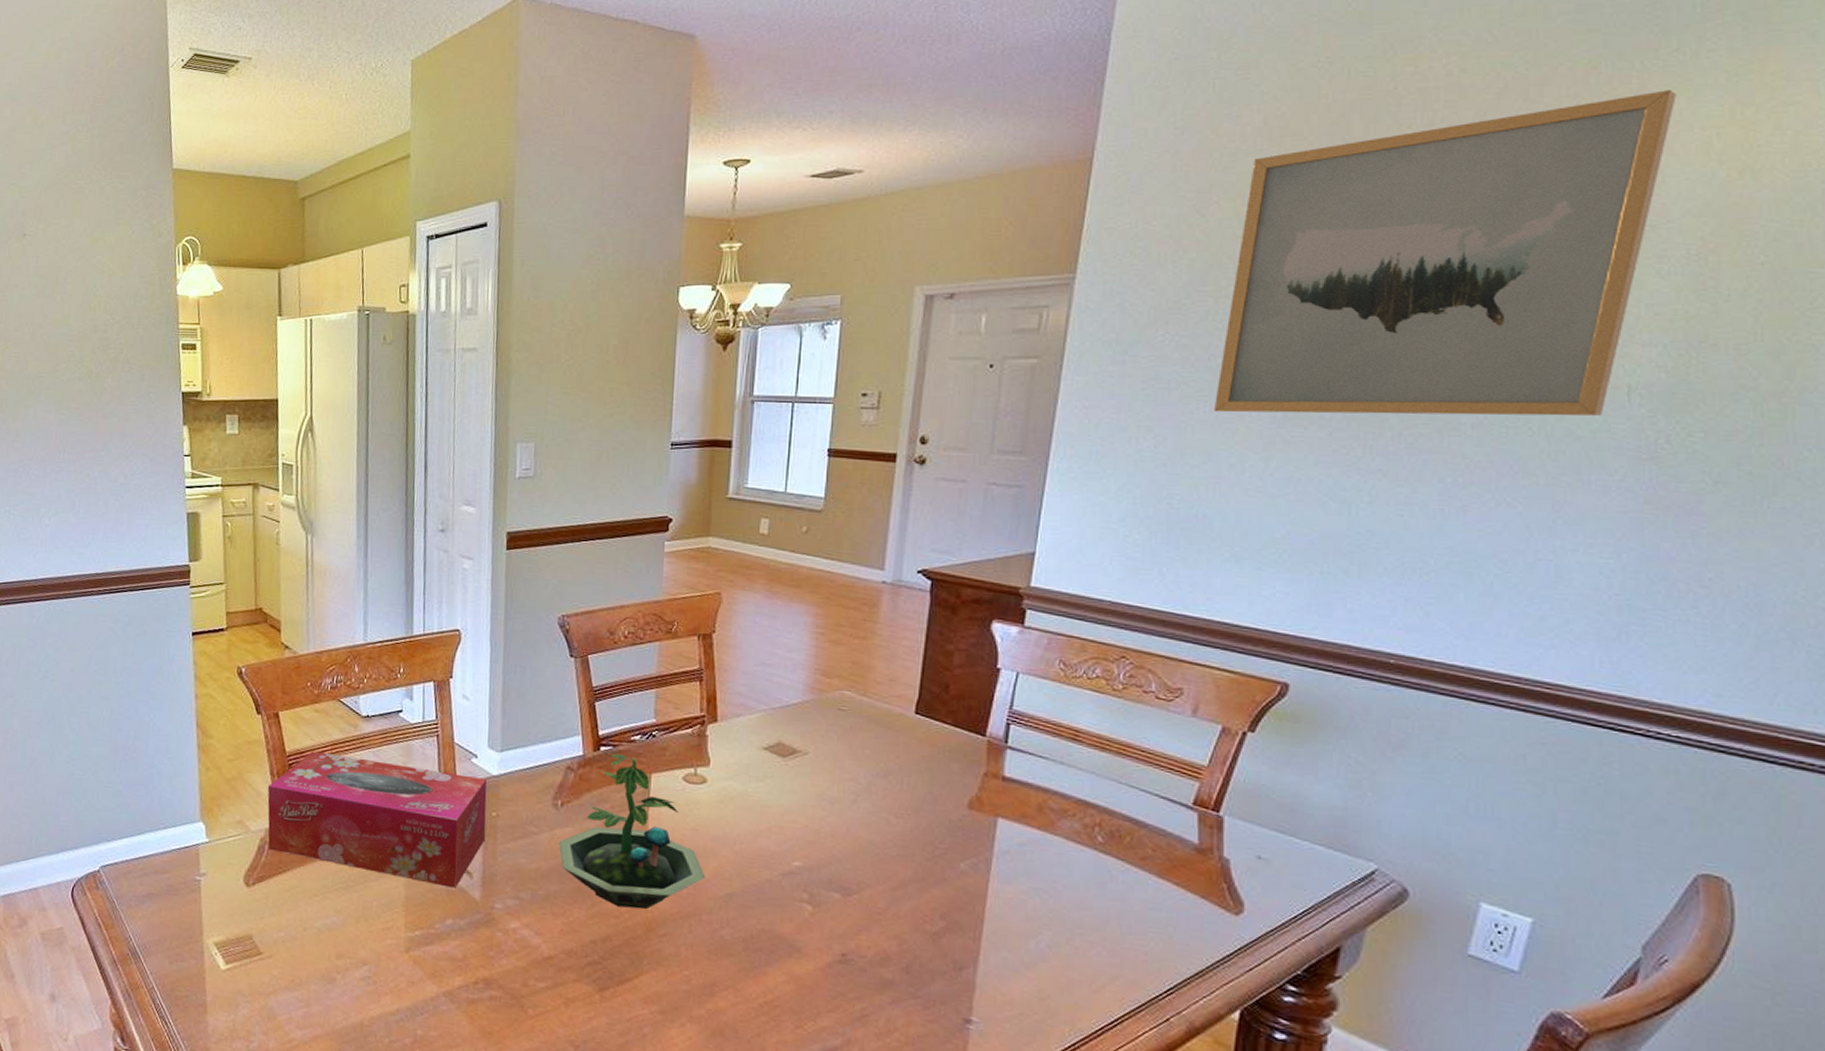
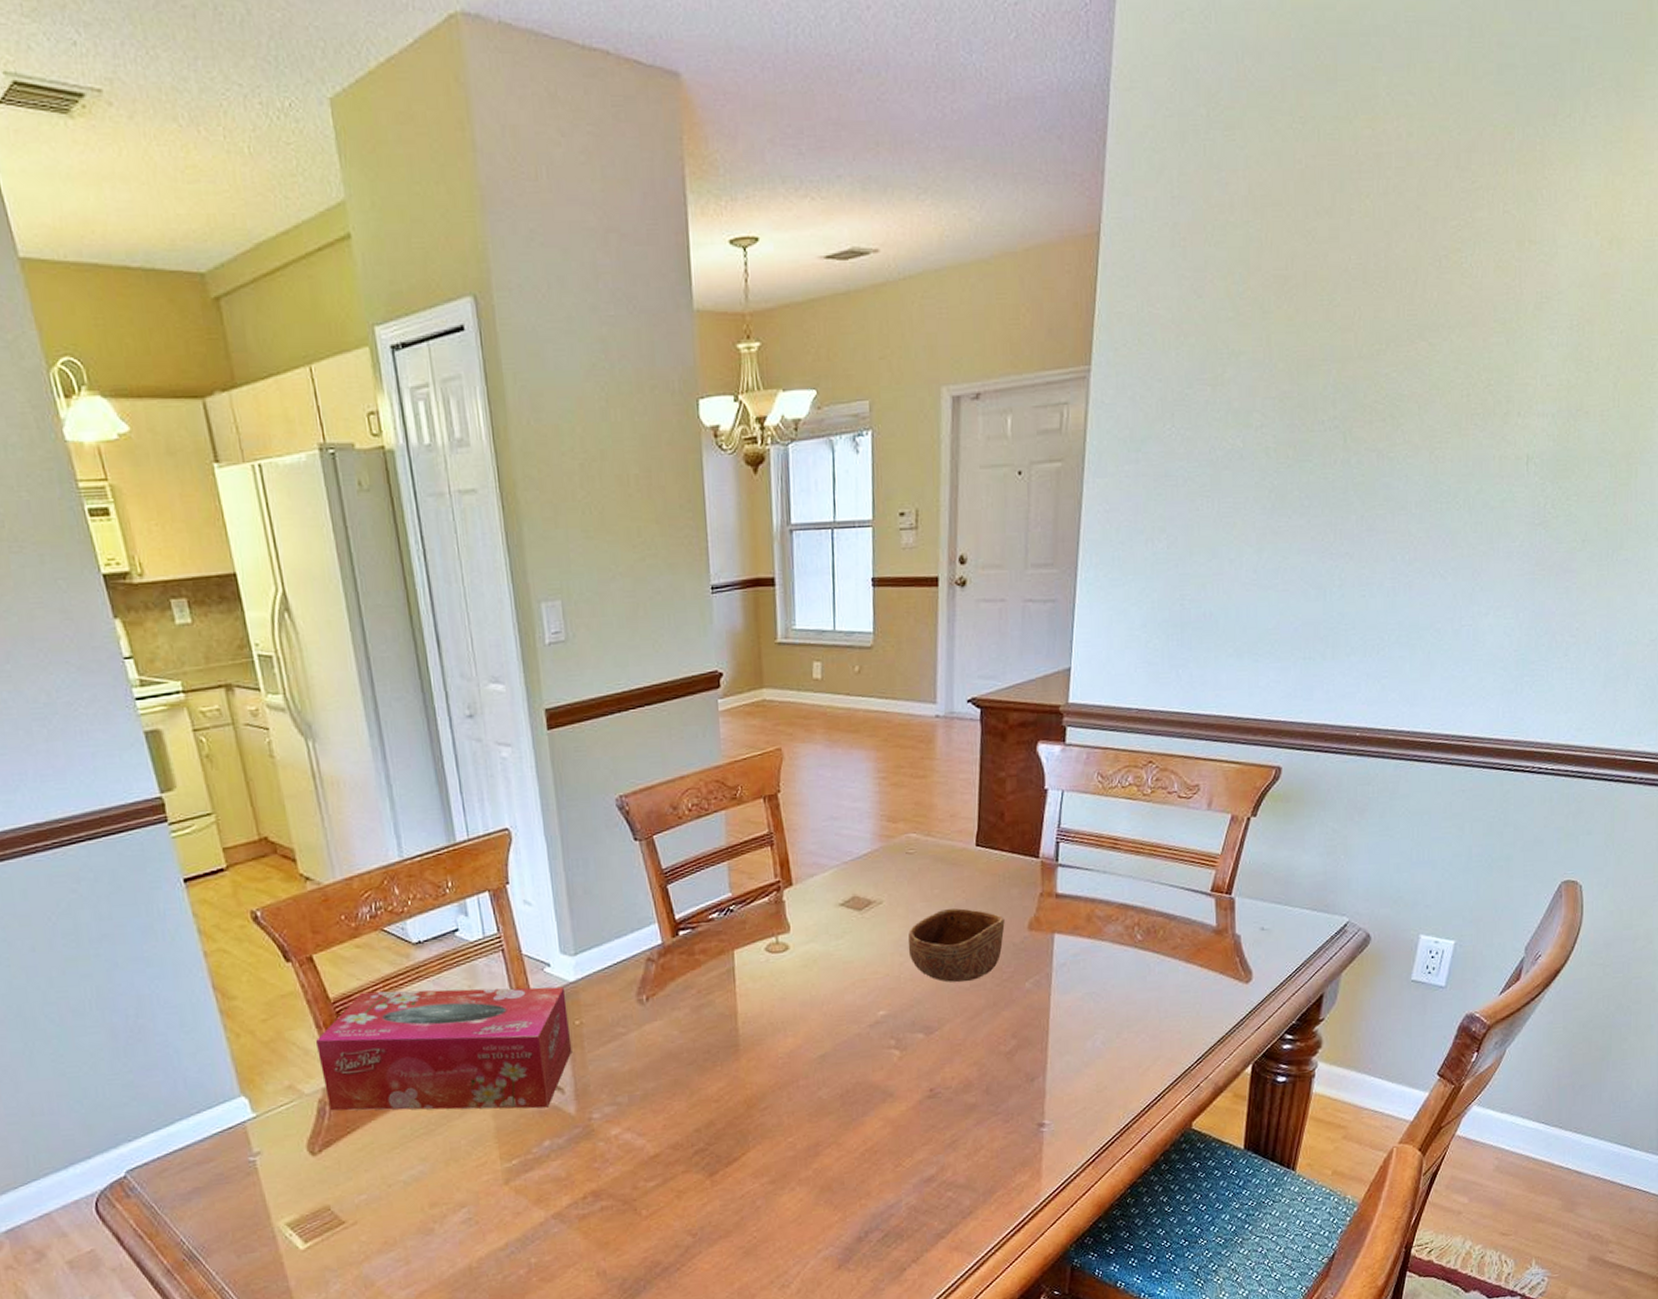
terrarium: present [559,753,705,909] -> none [650,935,798,1091]
bowl: none [831,771,941,850] -> present [907,908,1005,982]
wall art: present [1213,90,1676,416] -> none [1215,158,1568,507]

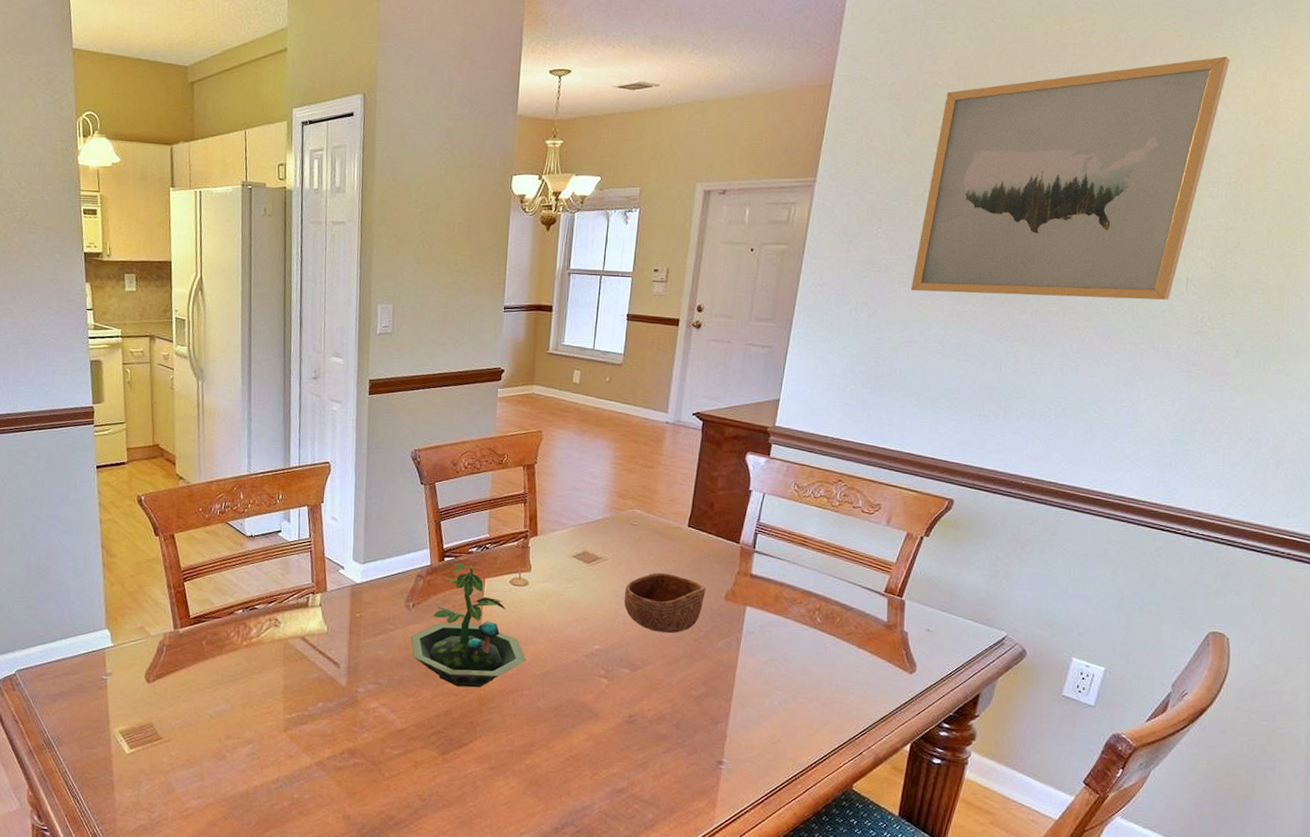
tissue box: present [315,986,572,1111] -> none [165,566,353,677]
terrarium: none [650,935,798,1091] -> present [411,563,526,688]
wall art: none [1215,158,1568,507] -> present [910,56,1230,300]

